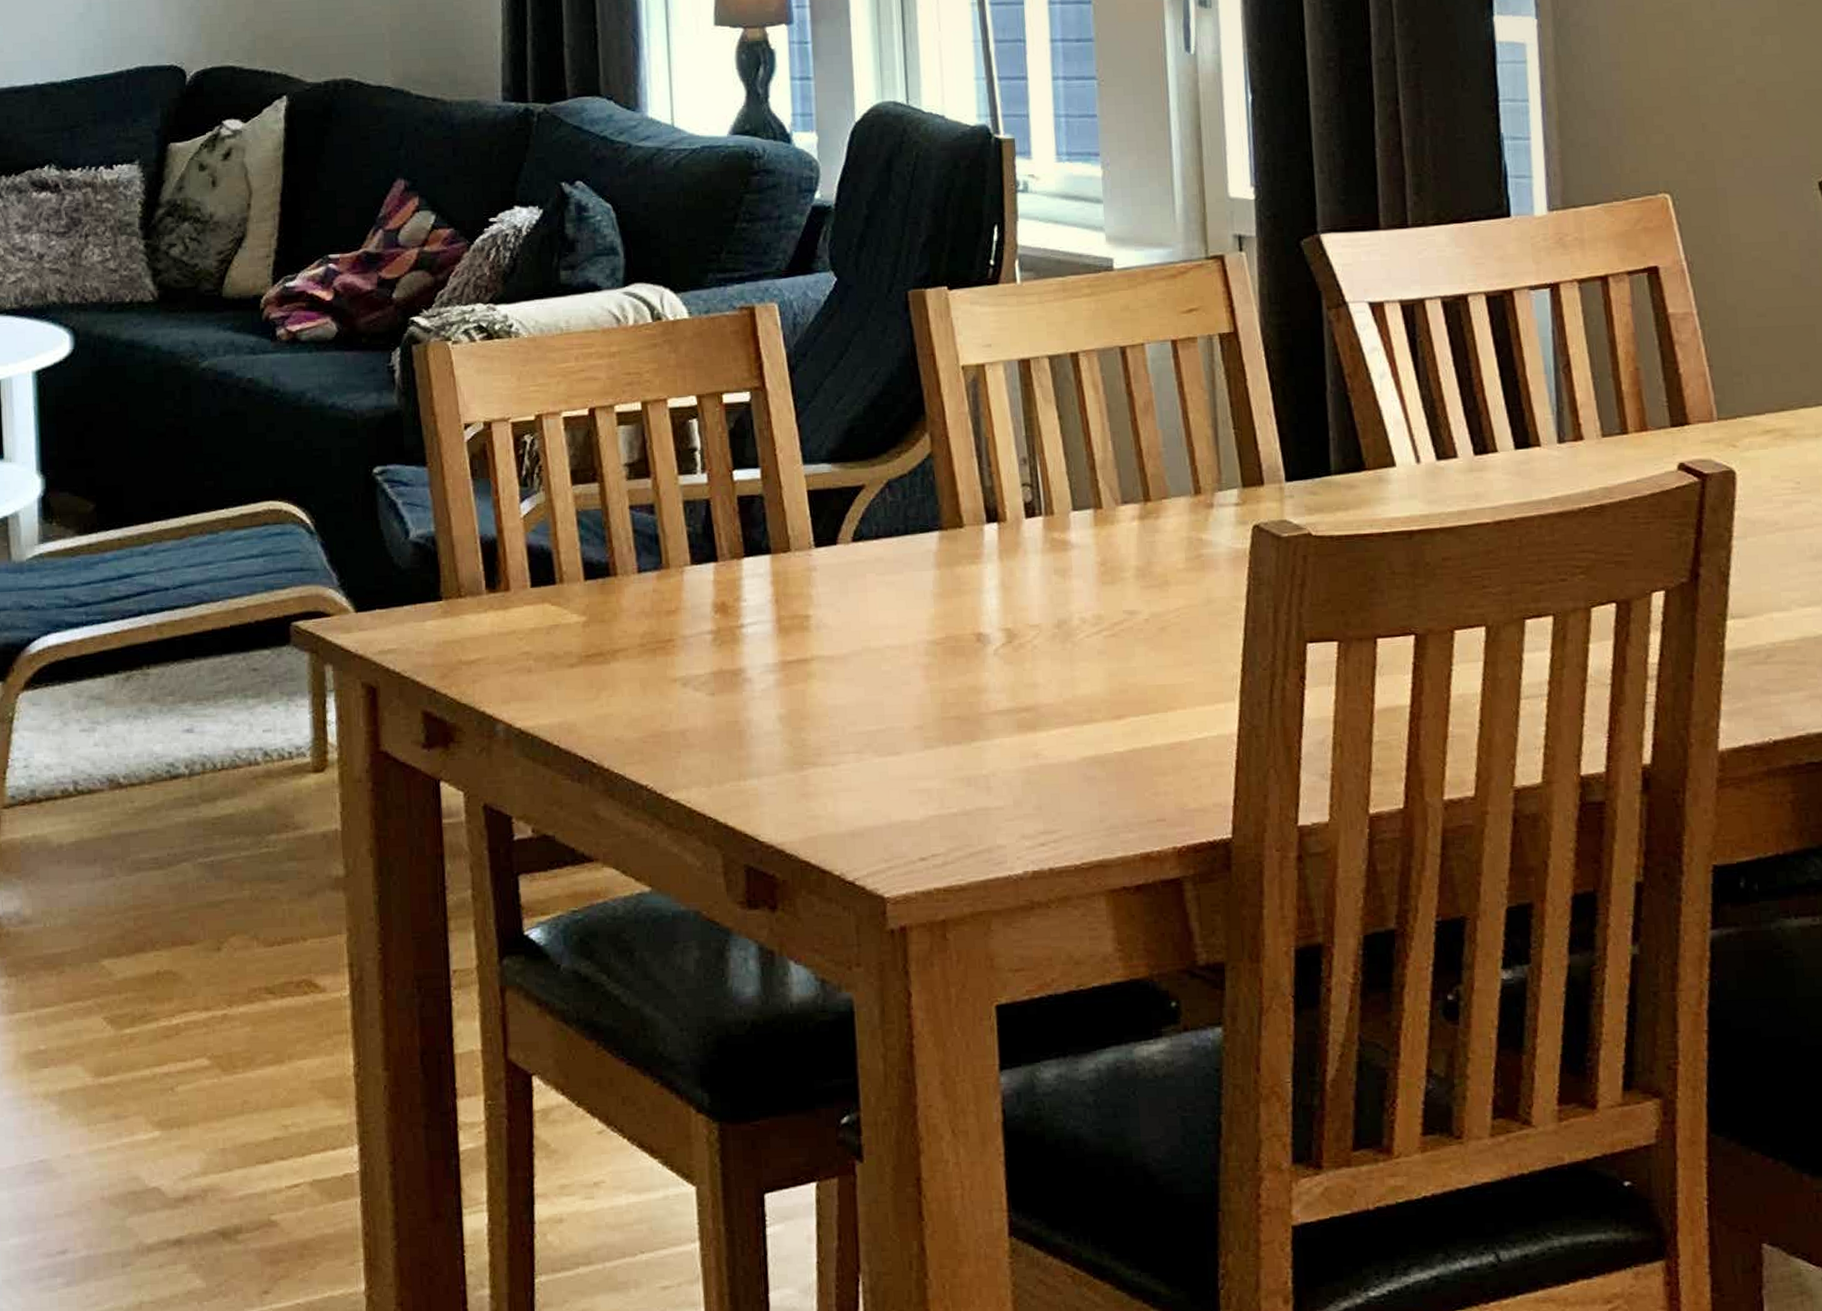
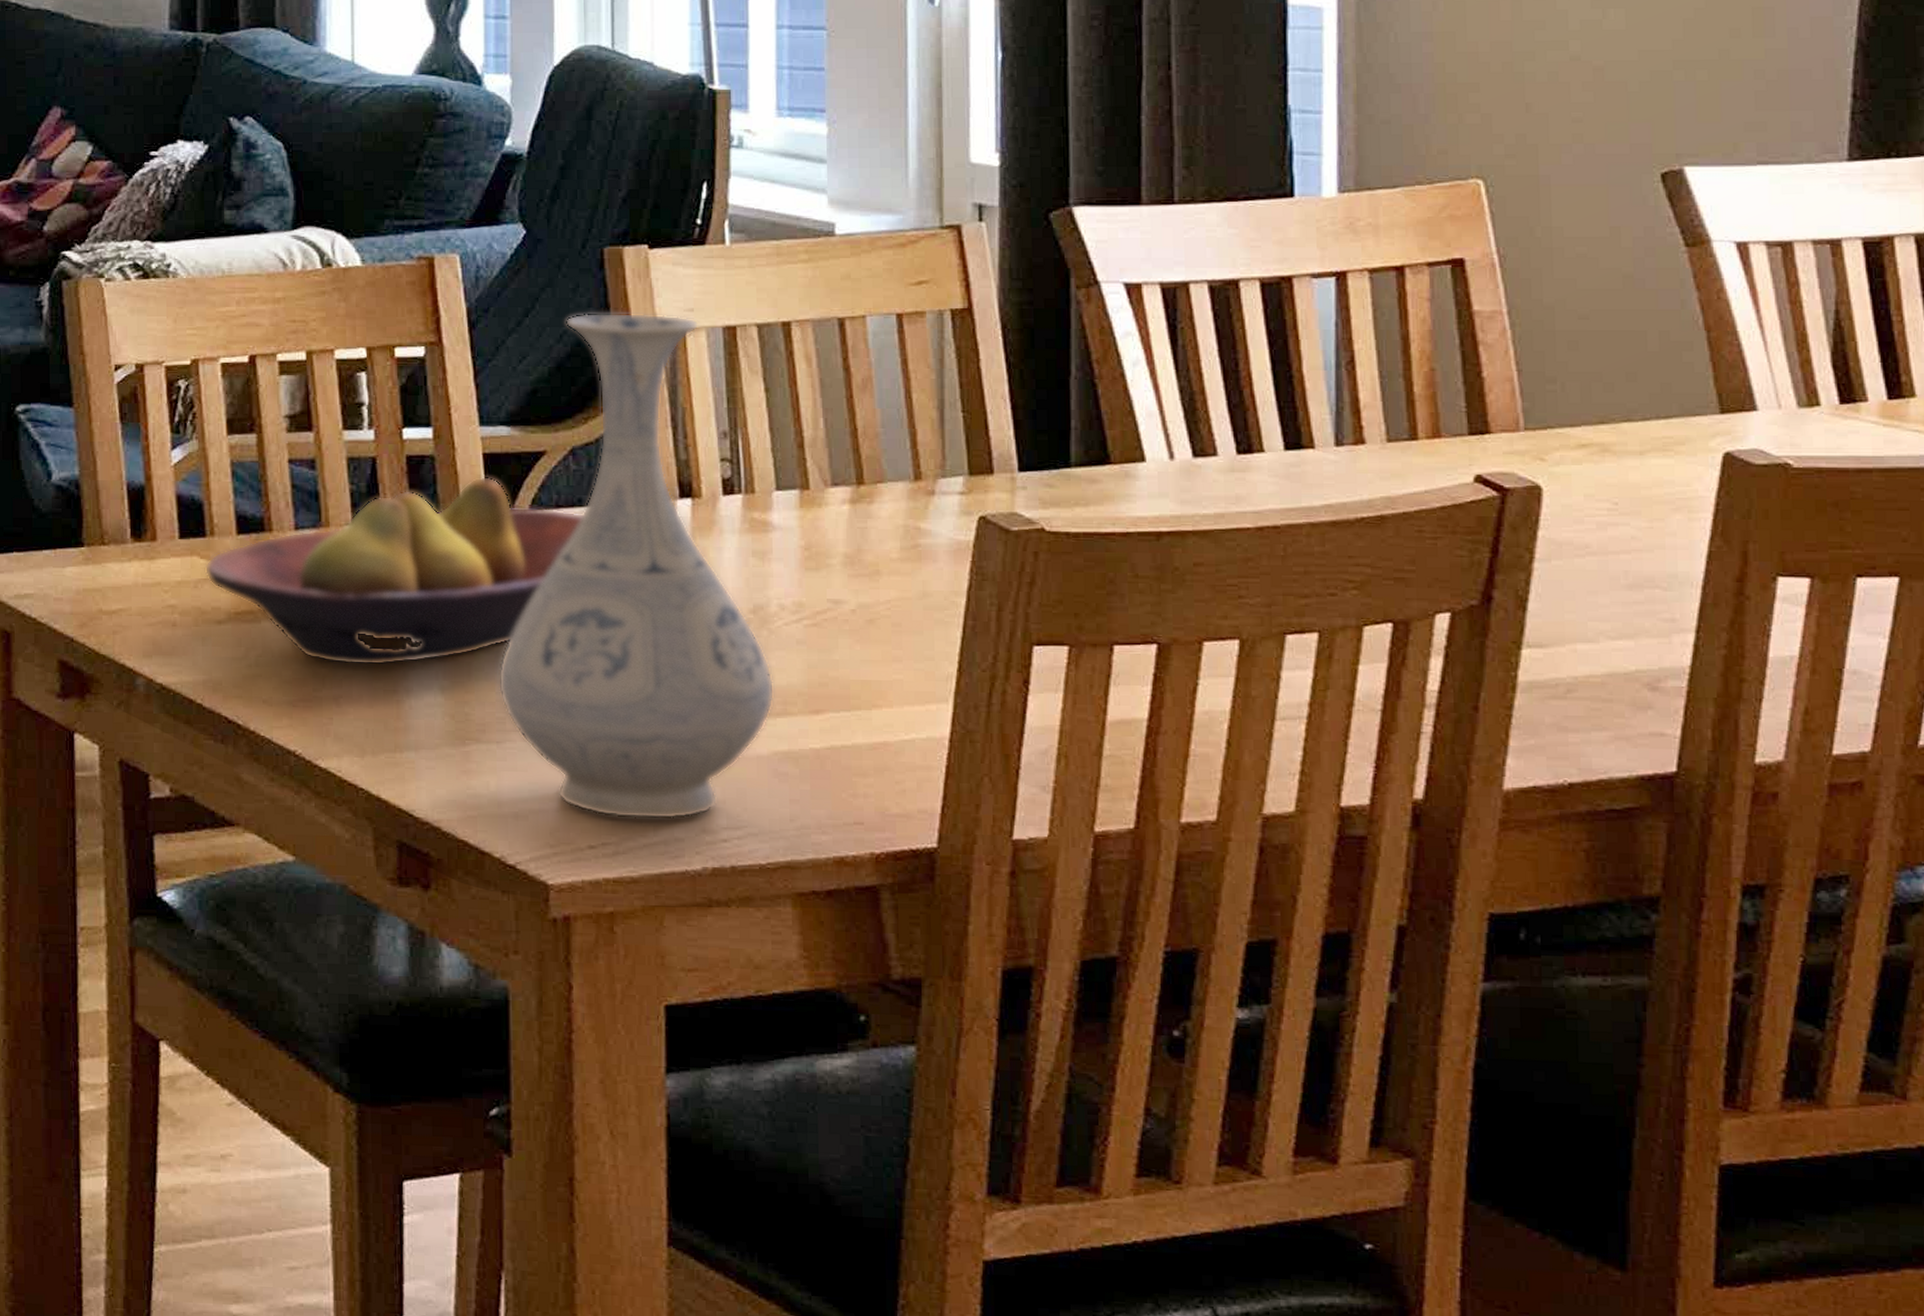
fruit bowl: none [555,511,902,700] -> present [204,476,584,666]
vase: none [829,350,1081,830] -> present [497,313,775,820]

